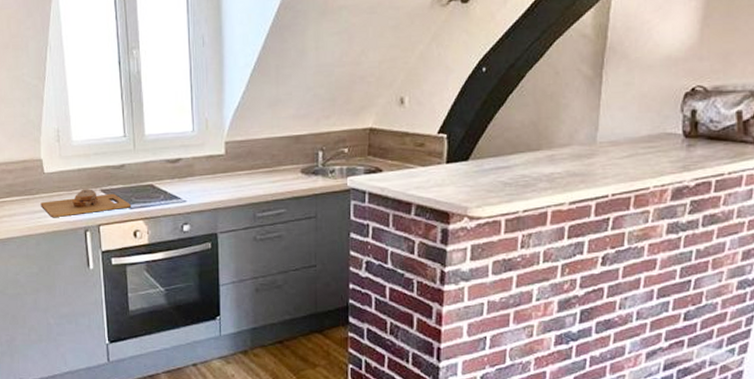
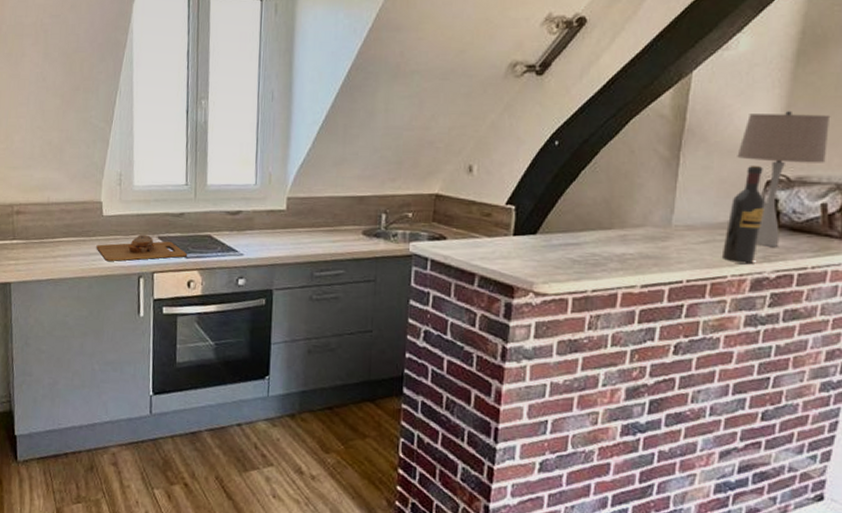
wine bottle: none [644,78,685,175] -> present [721,165,766,265]
table lamp: none [657,23,745,157] -> present [737,111,831,248]

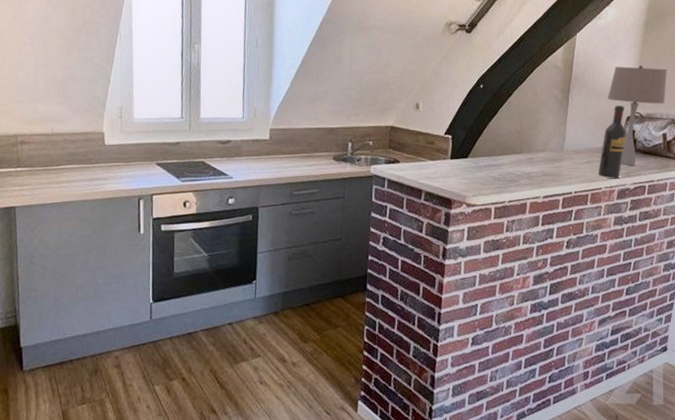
cutting board: present [96,234,187,262] -> none [99,161,183,186]

